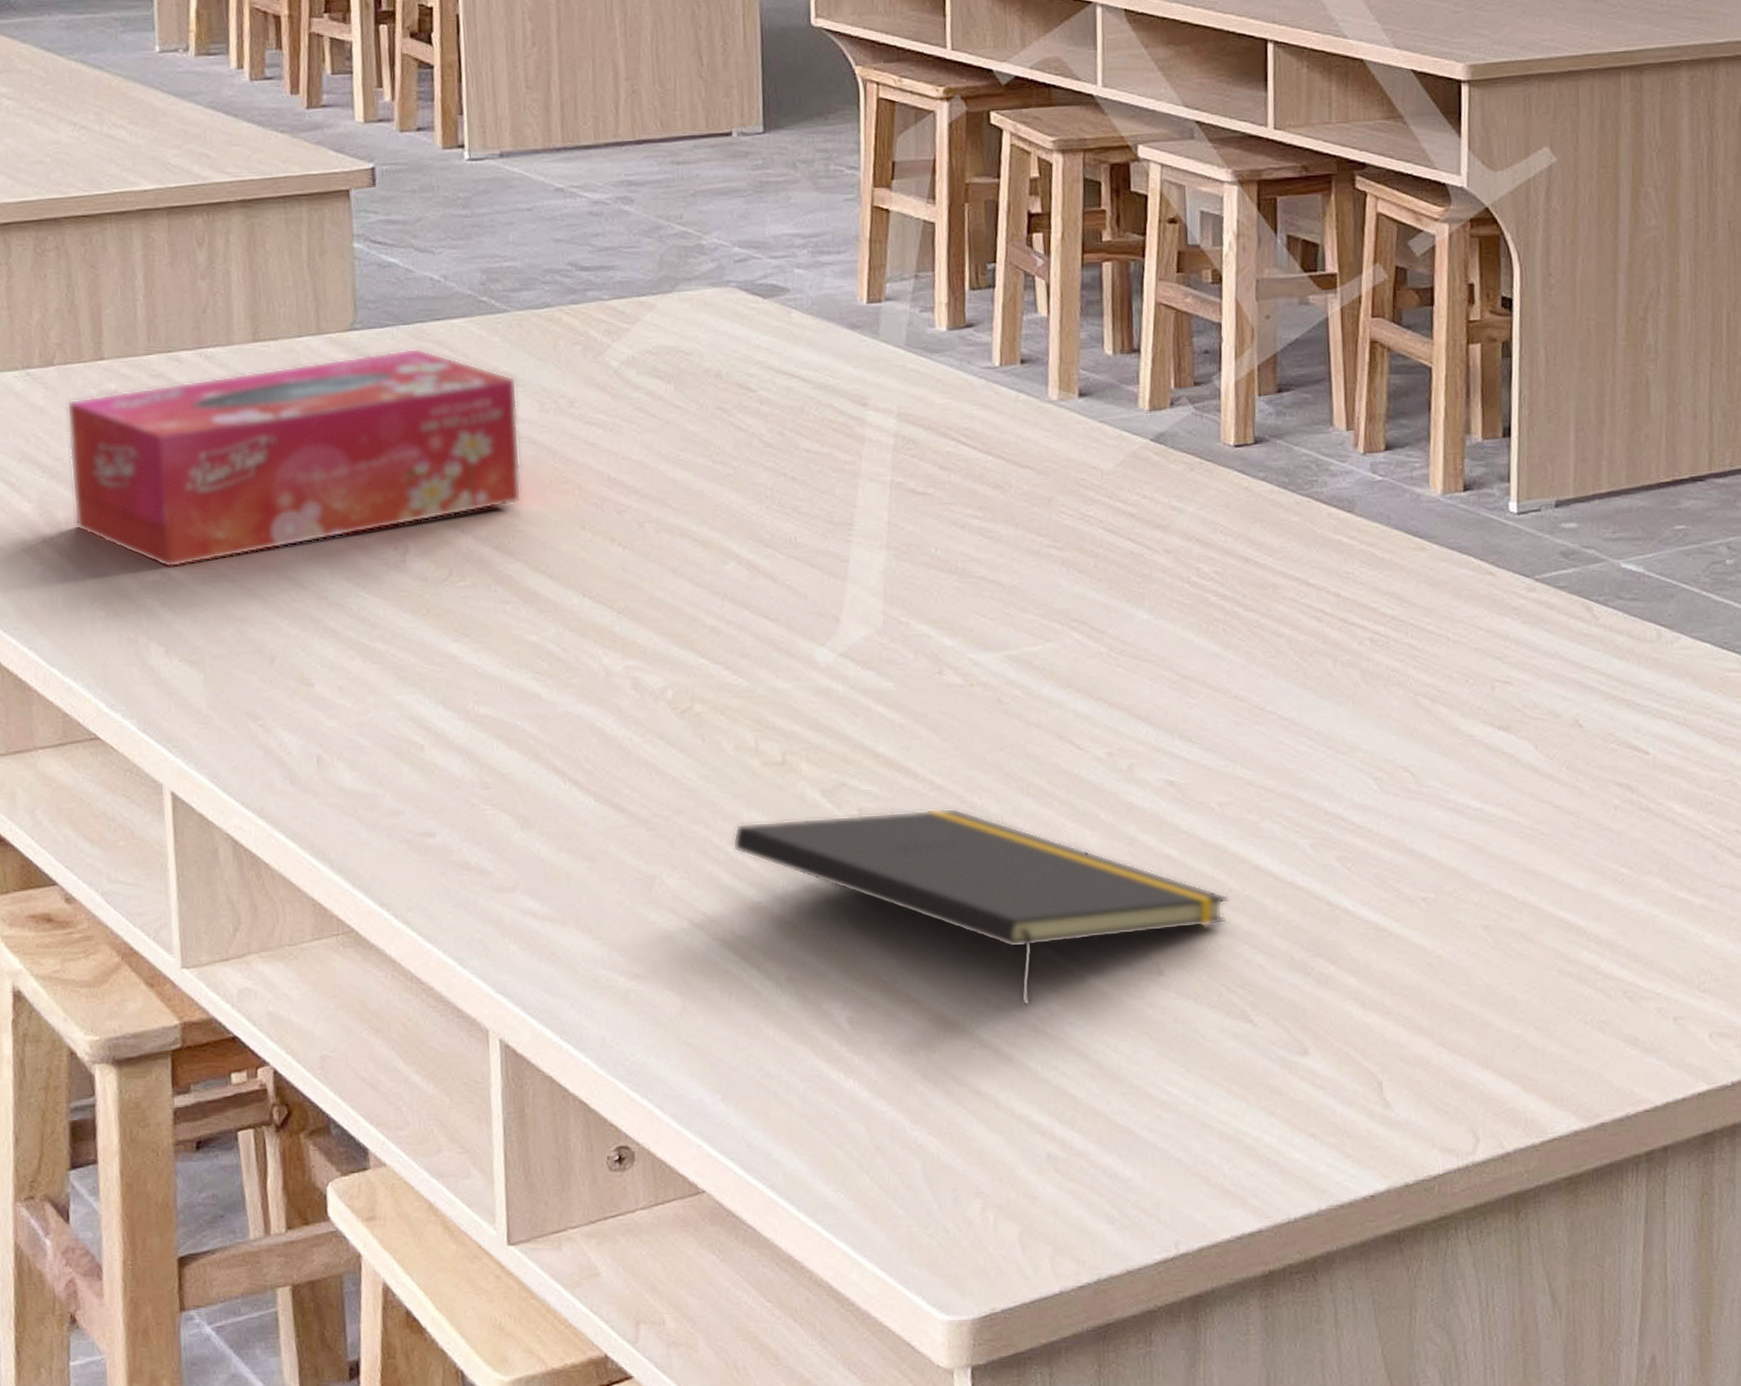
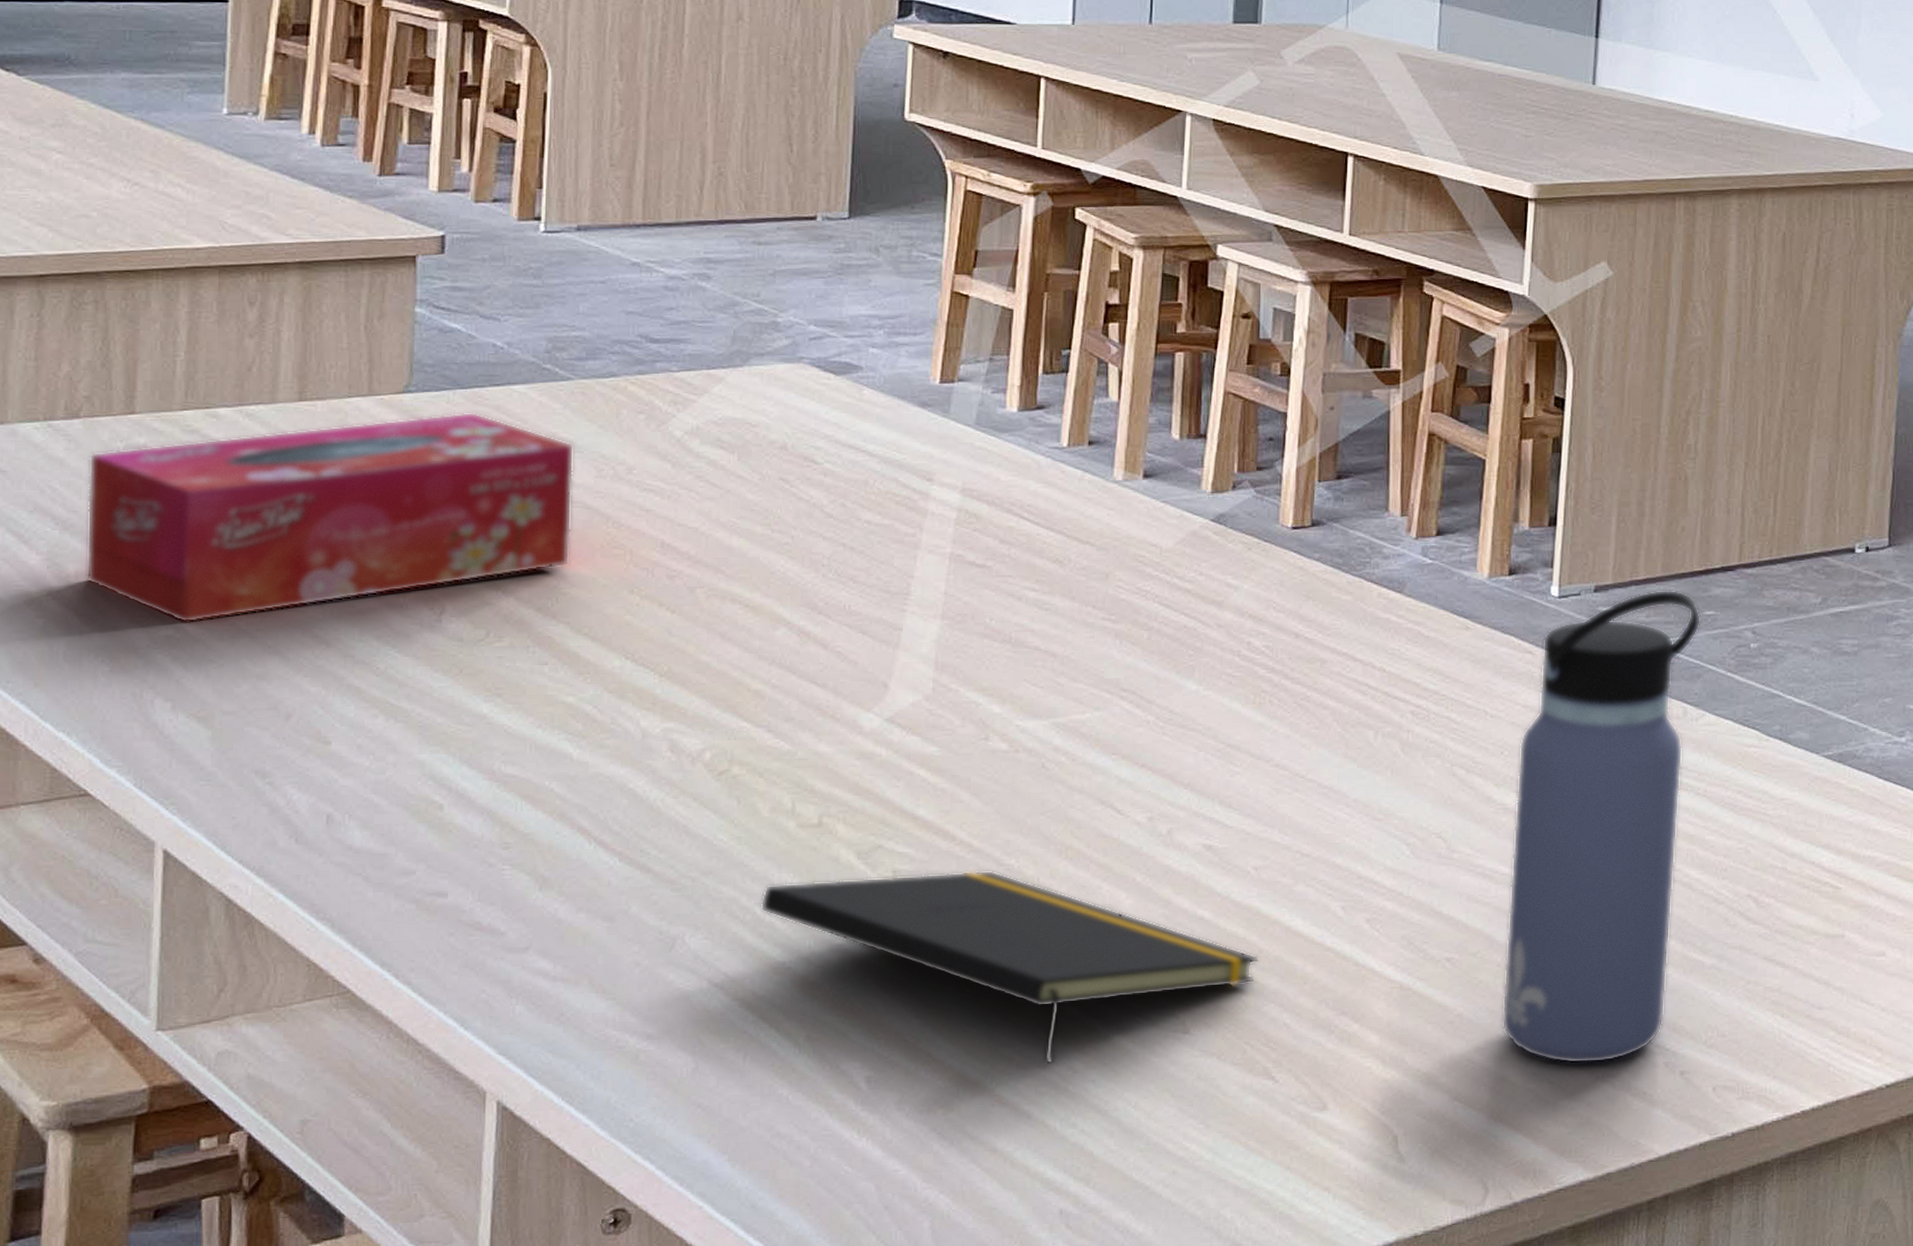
water bottle: none [1482,503,1672,1009] -> present [1502,590,1702,1064]

